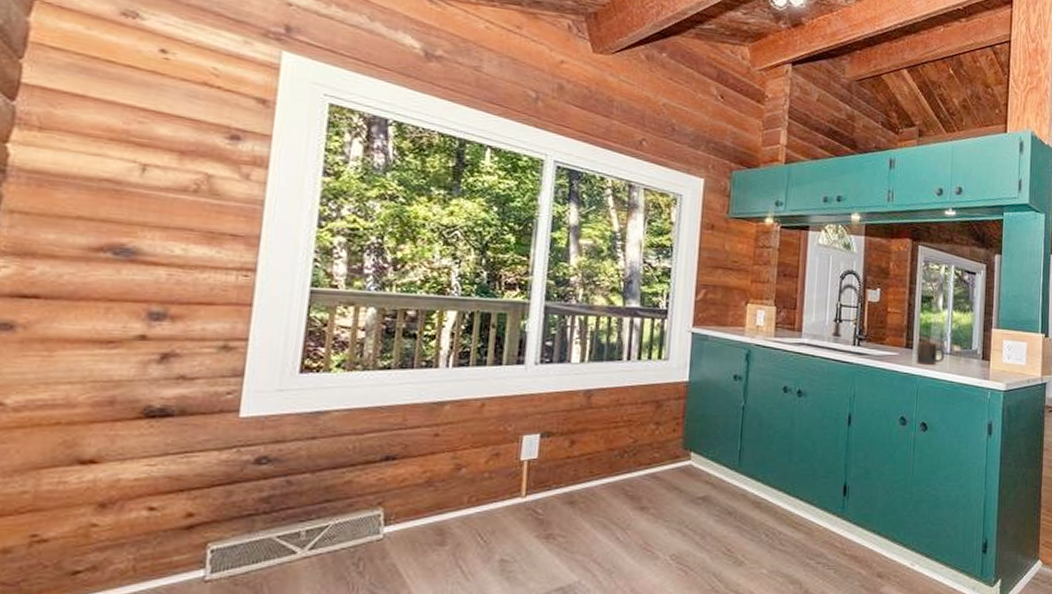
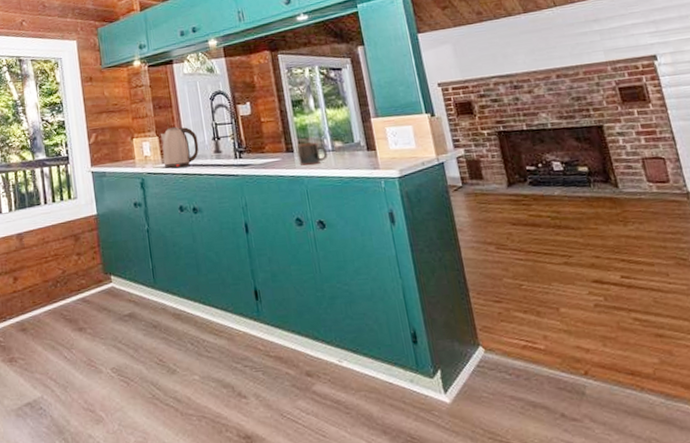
kettle: none [776,299,819,346] -> present [160,126,199,169]

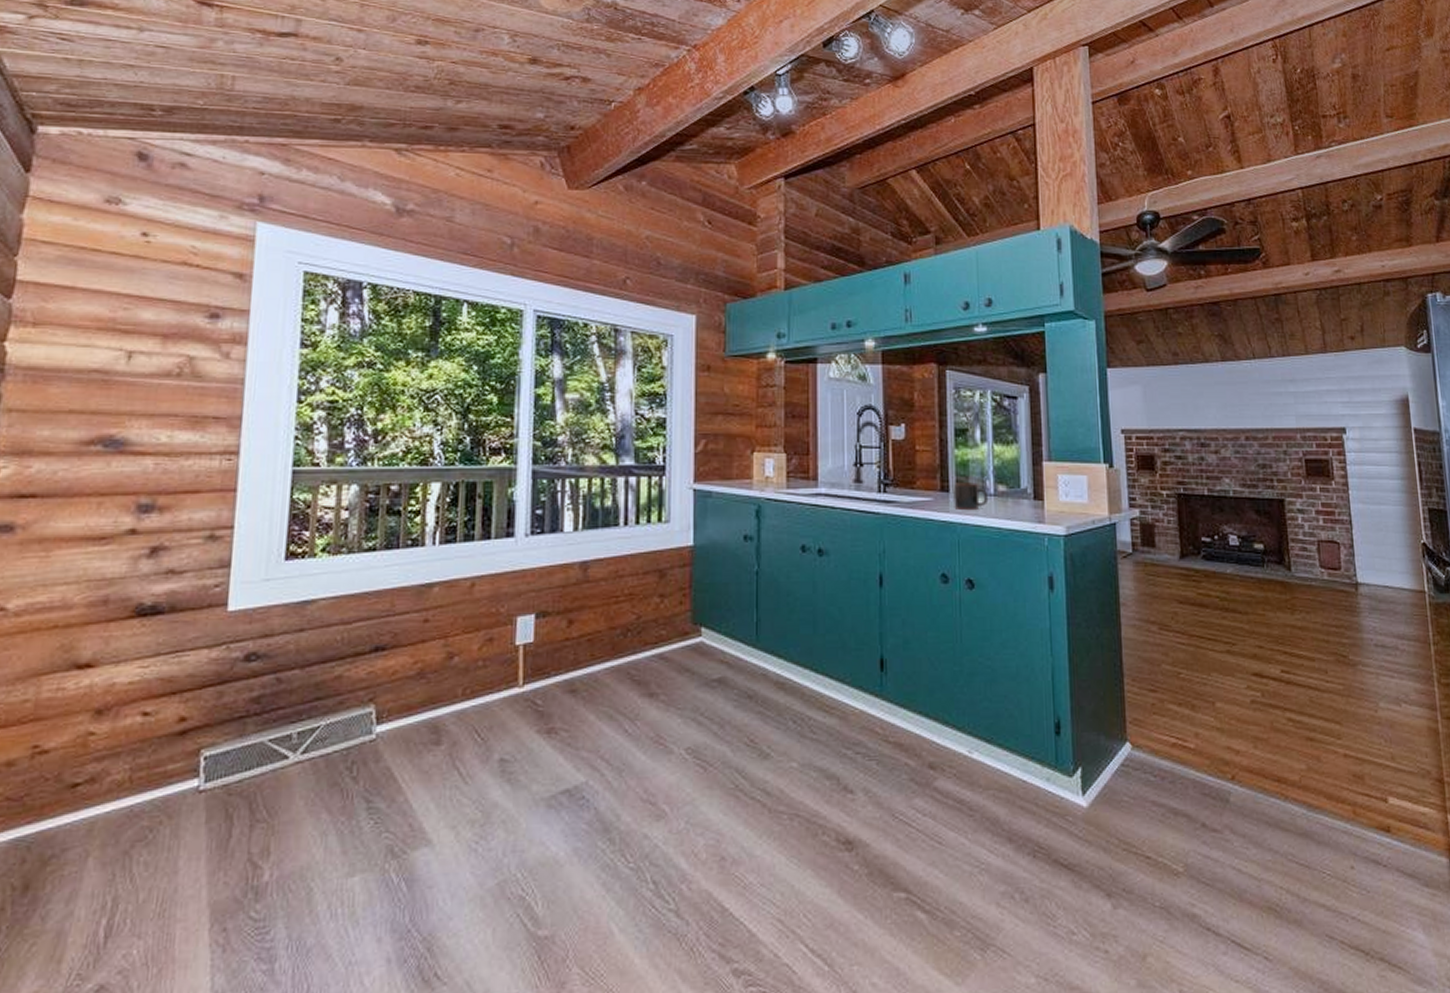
kettle: present [160,126,199,169] -> none [788,443,836,497]

